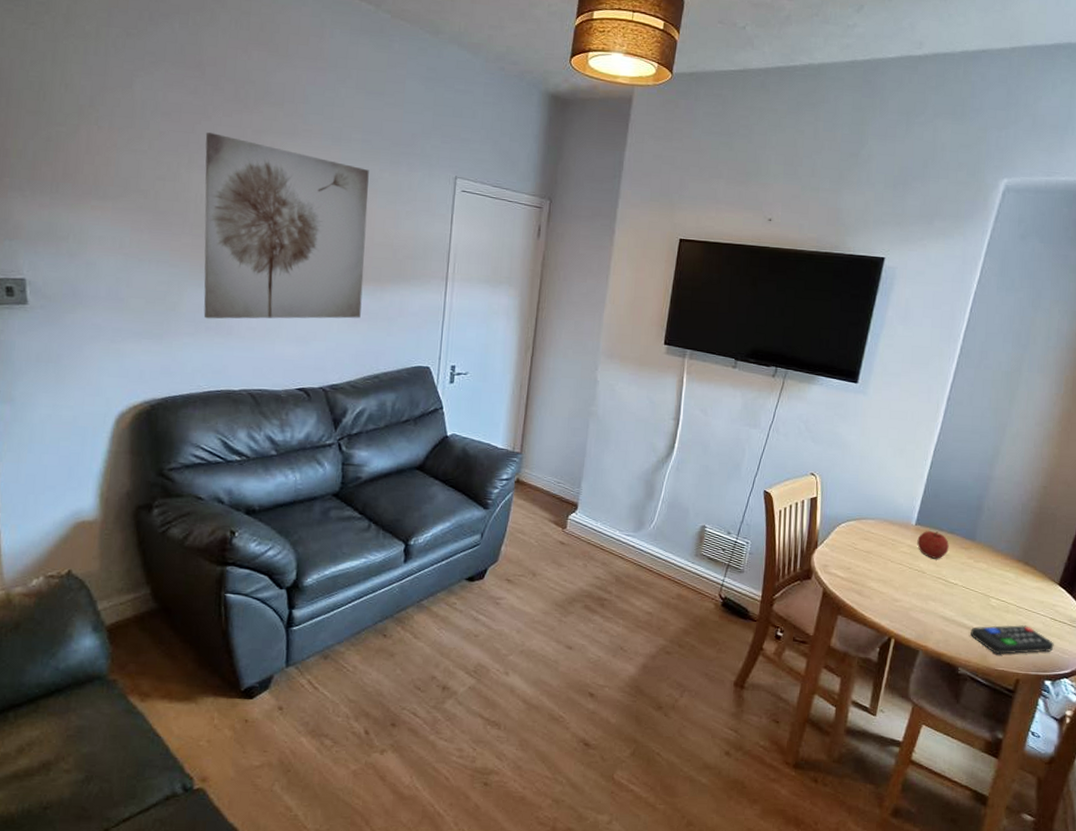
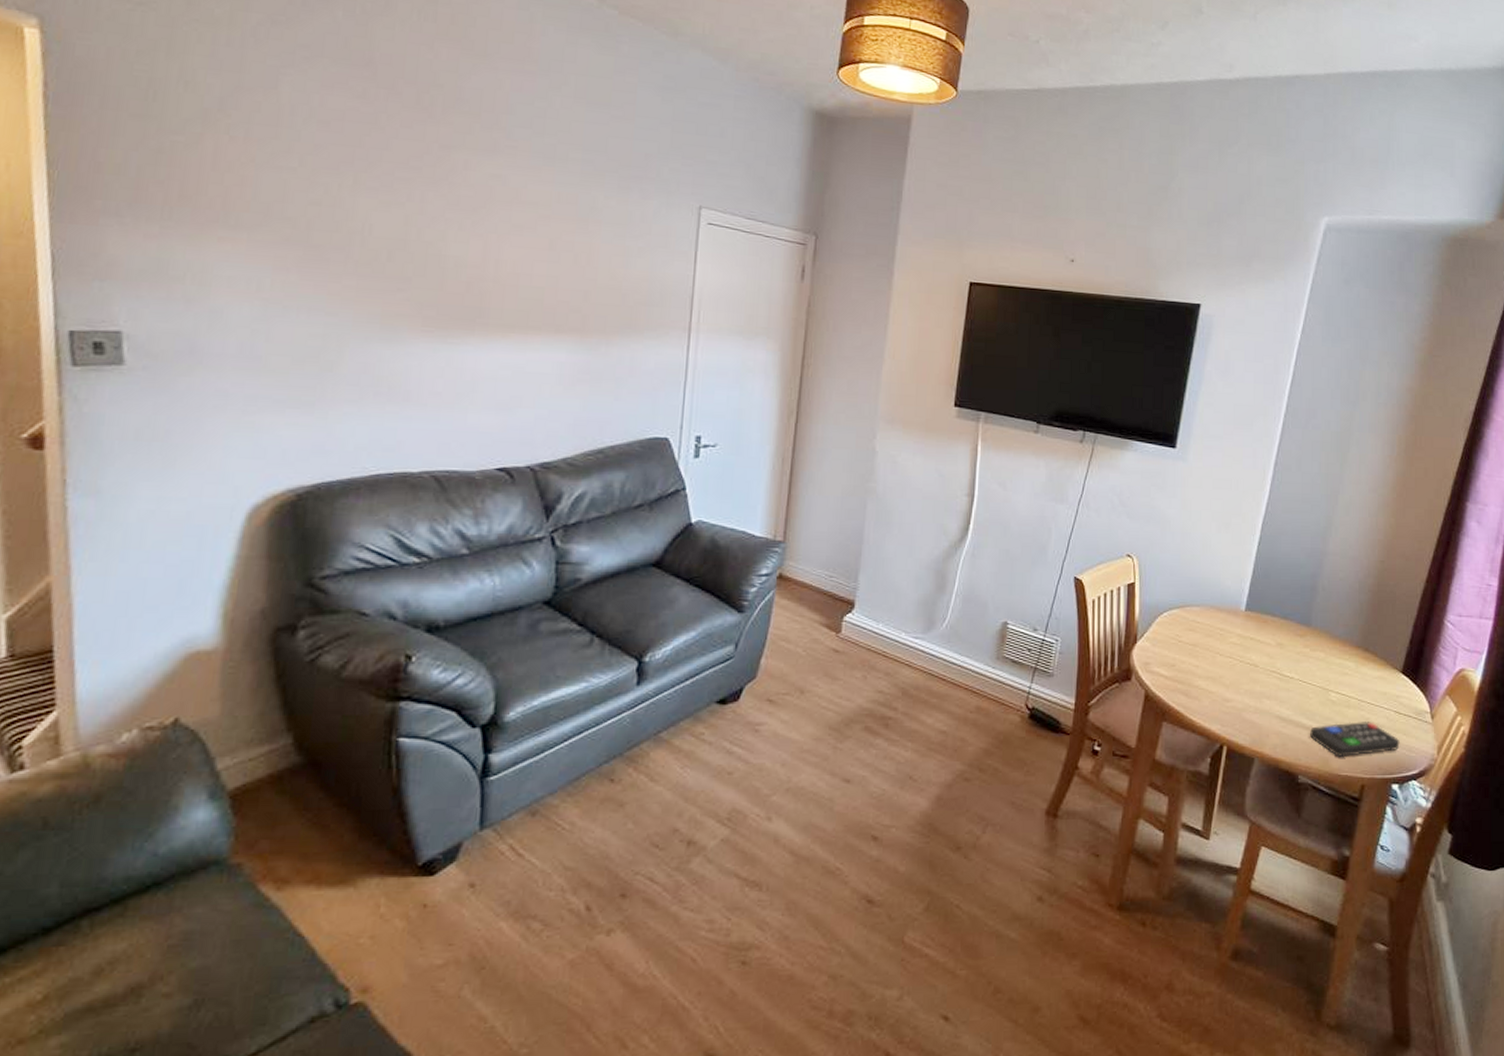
wall art: present [203,132,369,319] -> none [371,147,591,382]
fruit: present [917,531,949,559] -> none [1248,617,1283,649]

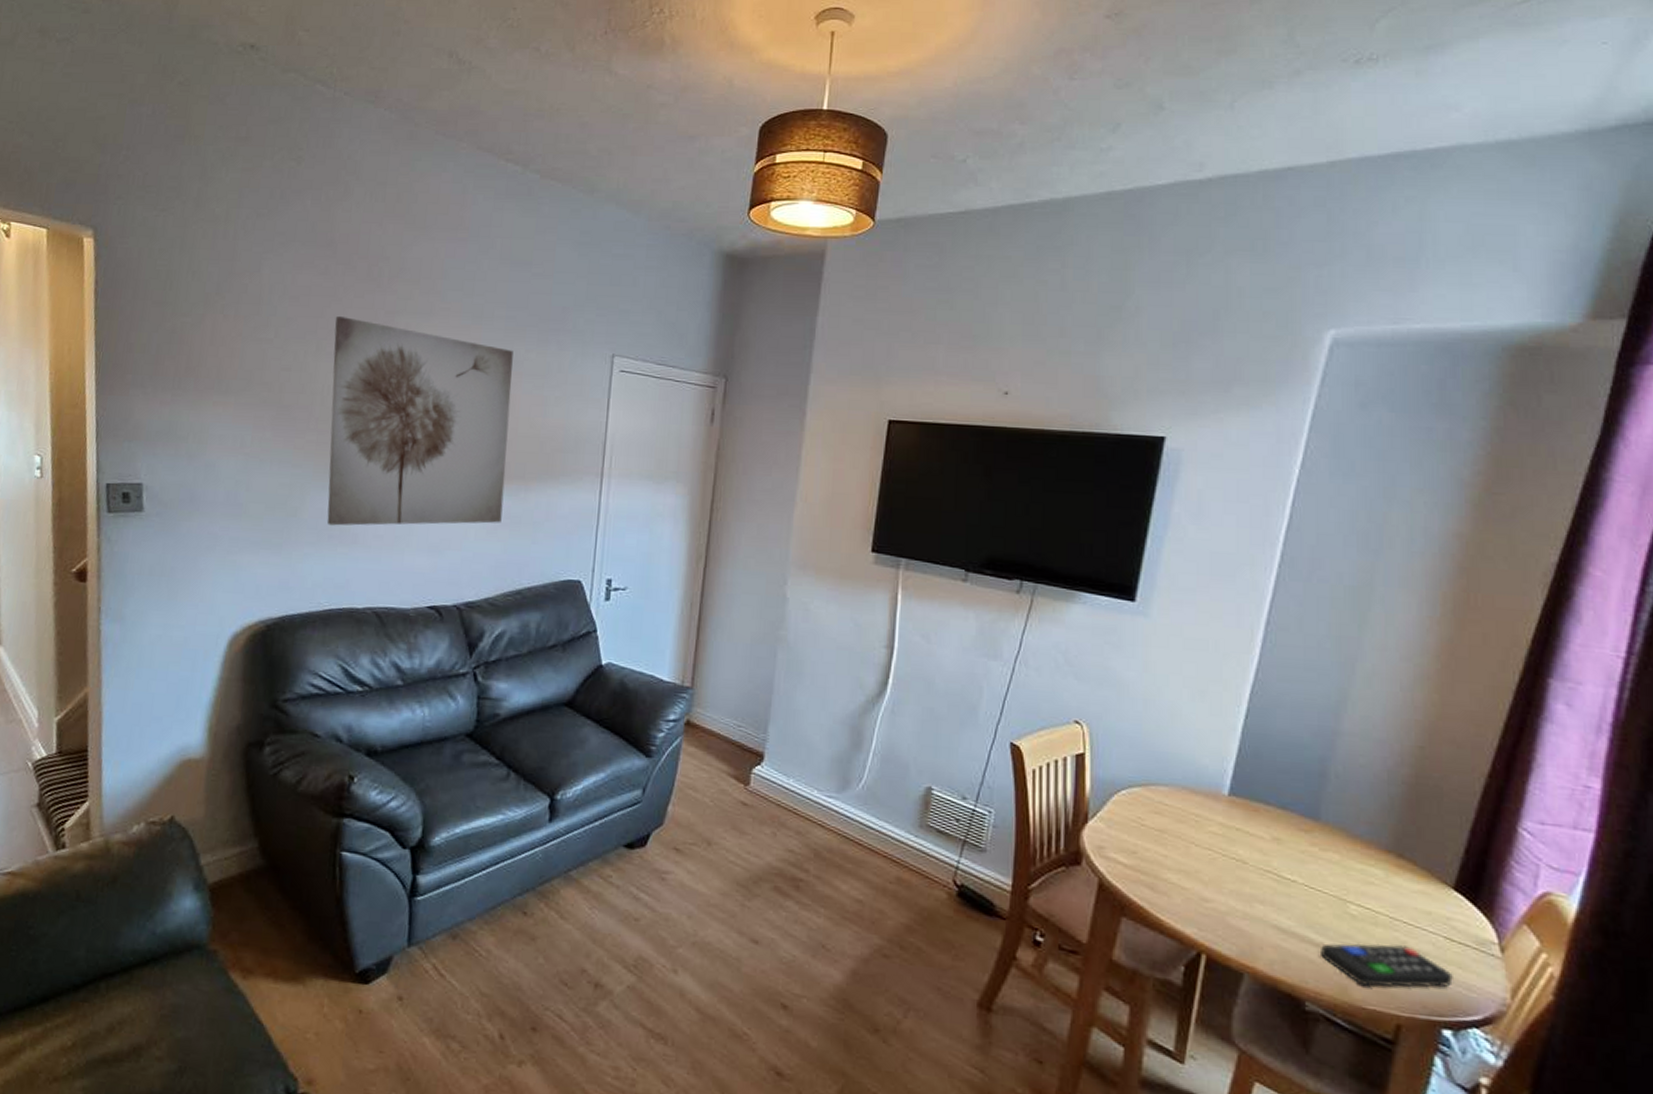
wall art: none [371,147,591,382] -> present [326,316,514,526]

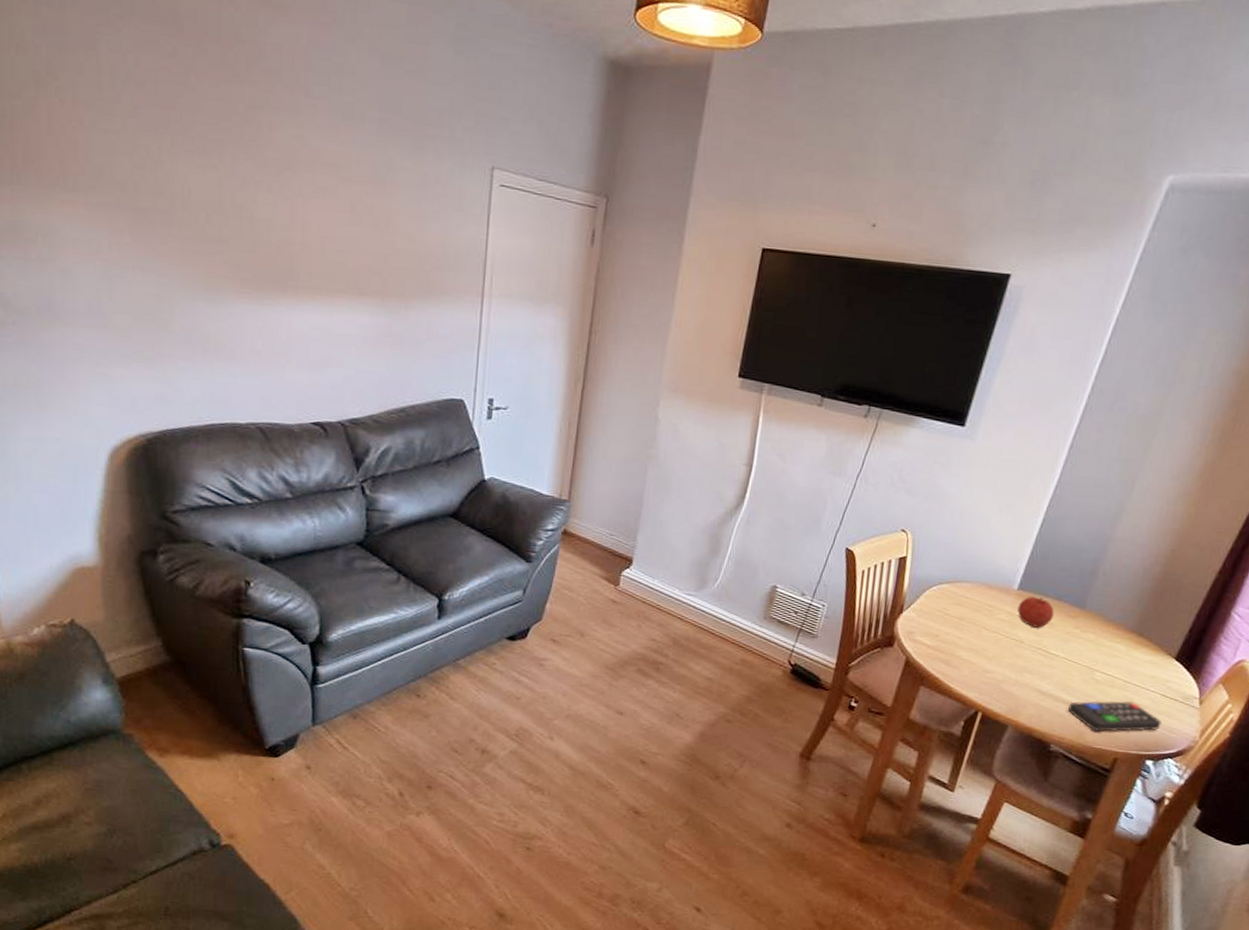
wall art: present [326,316,514,526] -> none [189,108,388,341]
fruit: none [1232,804,1280,844] -> present [1017,597,1054,628]

